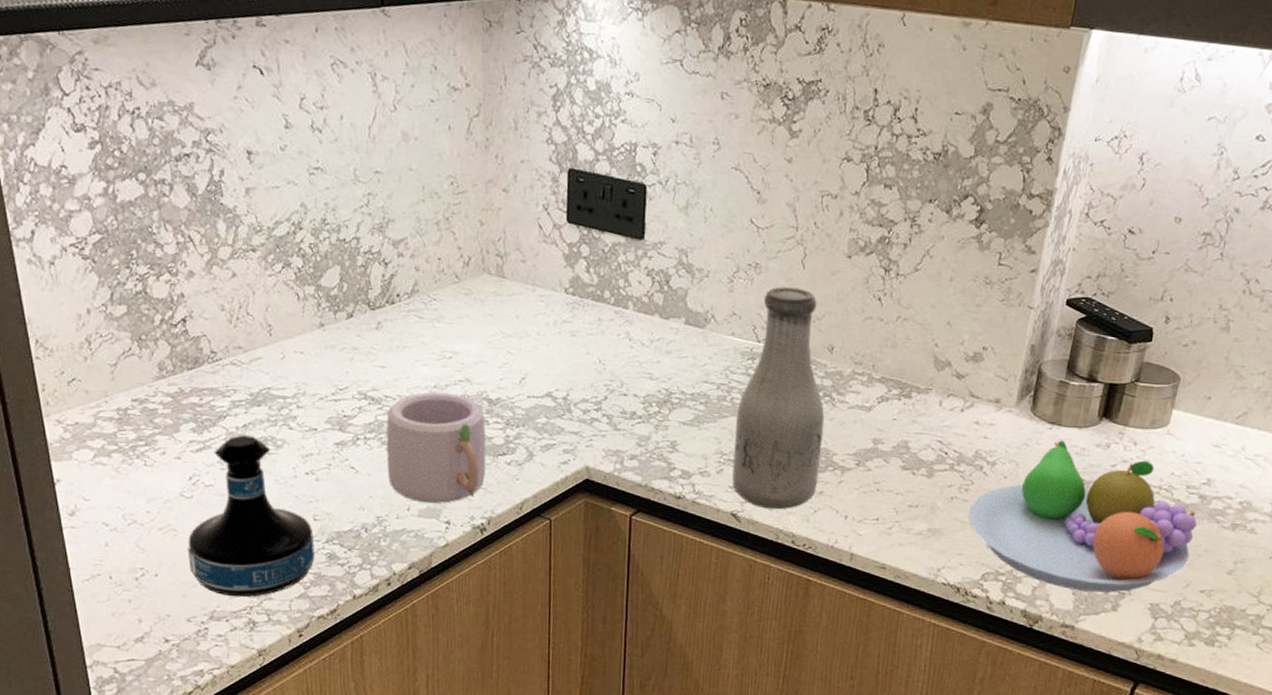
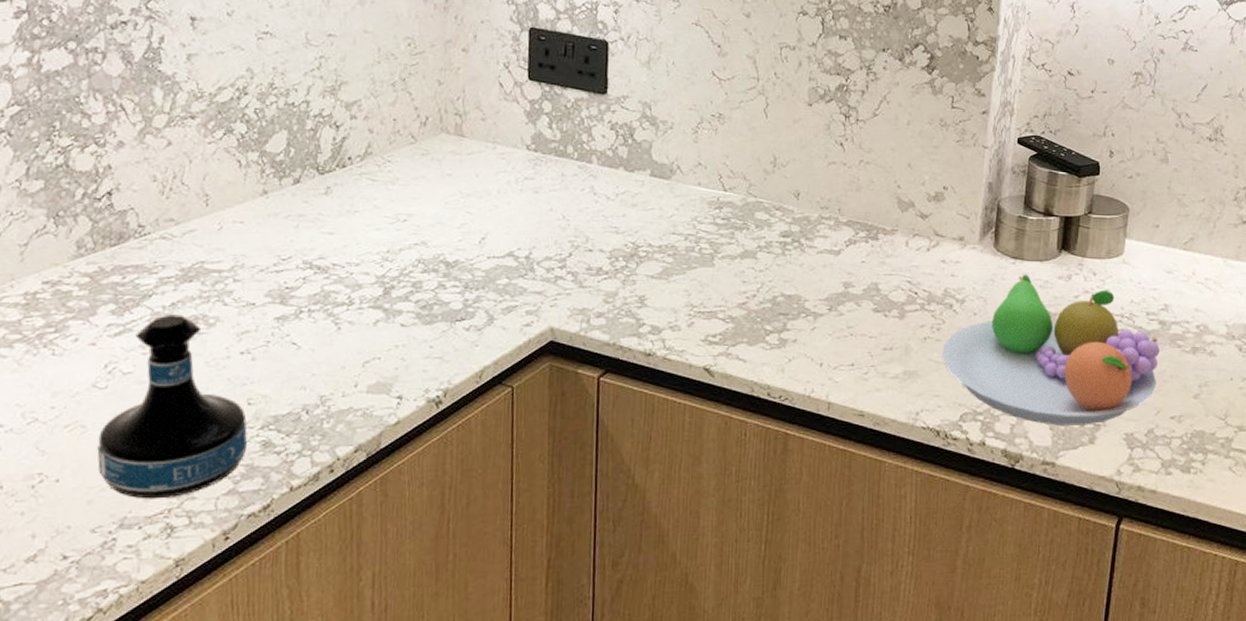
mug: present [386,392,487,504] -> none [332,257,443,378]
bottle: present [732,287,825,510] -> none [703,136,794,361]

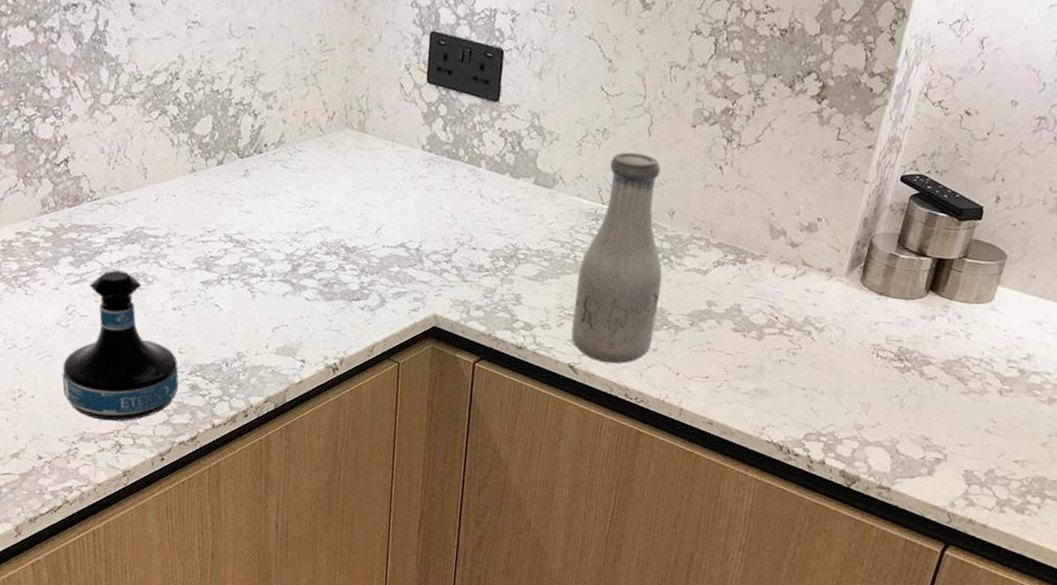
bottle: none [703,136,794,361] -> present [571,152,663,364]
fruit bowl: present [942,274,1160,425] -> none [794,310,1015,458]

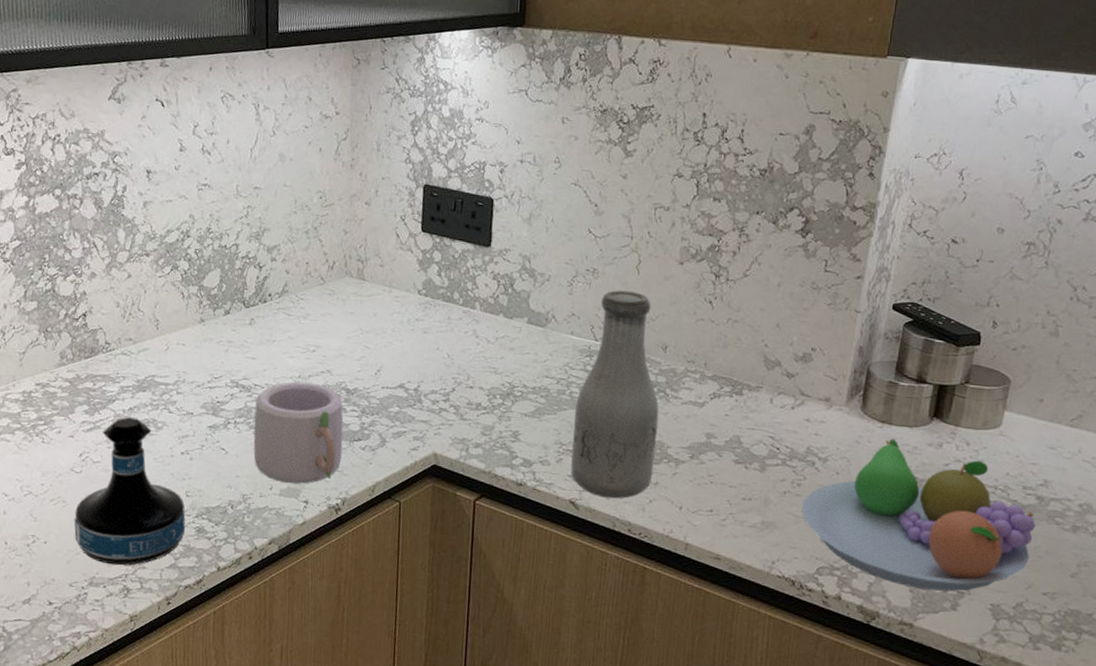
mug: none [248,238,342,343] -> present [253,381,344,484]
fruit bowl: none [794,310,1015,458] -> present [801,438,1035,592]

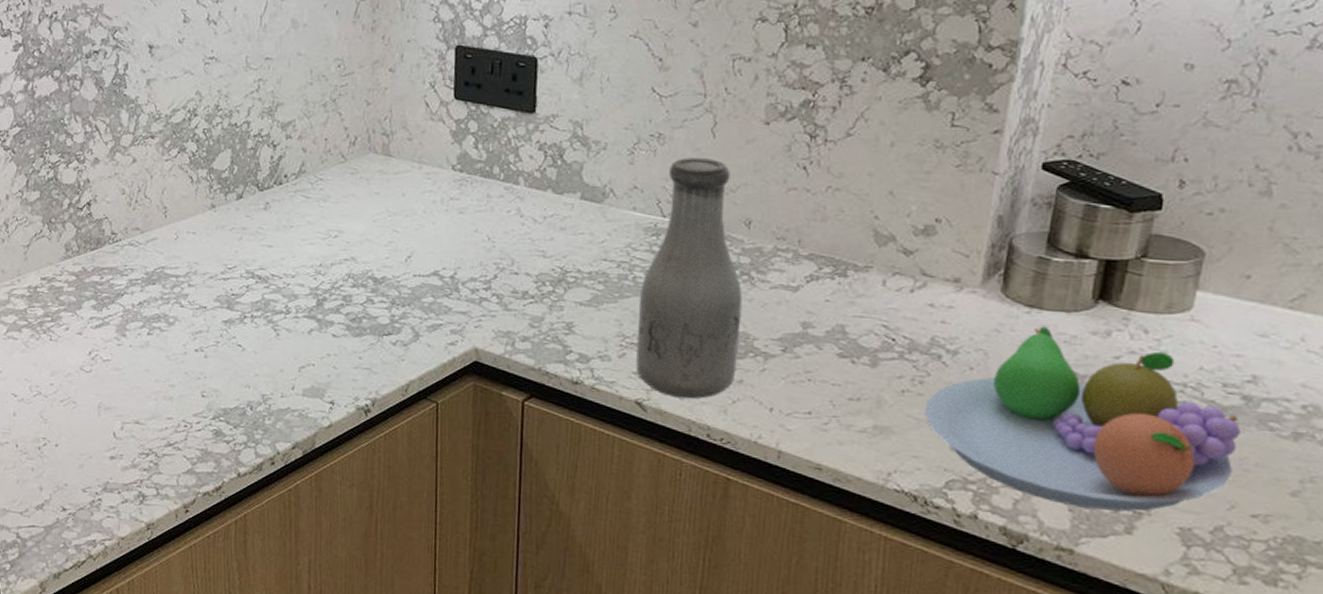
tequila bottle: present [74,417,186,566] -> none [85,312,203,471]
mug: present [253,381,344,484] -> none [272,271,371,383]

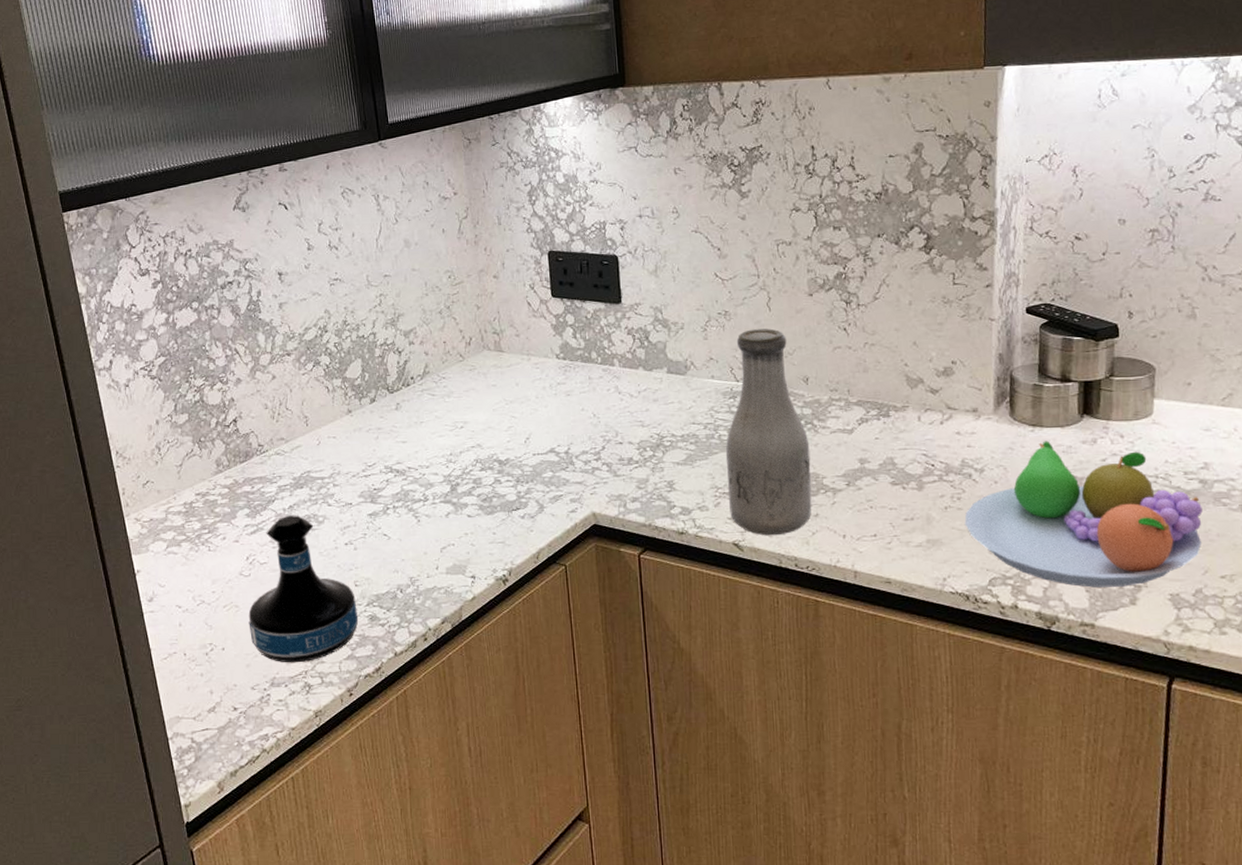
tequila bottle: none [85,312,203,471] -> present [248,515,359,663]

